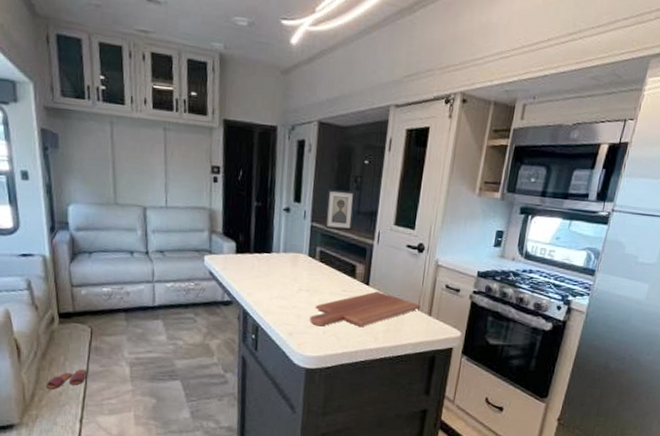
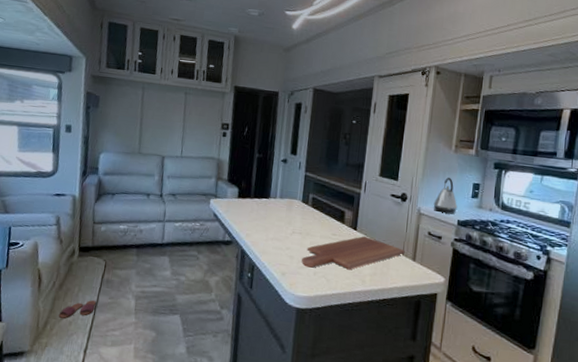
picture frame: present [325,188,356,230] -> none [317,143,345,180]
kettle: none [452,224,479,265] -> present [433,177,458,215]

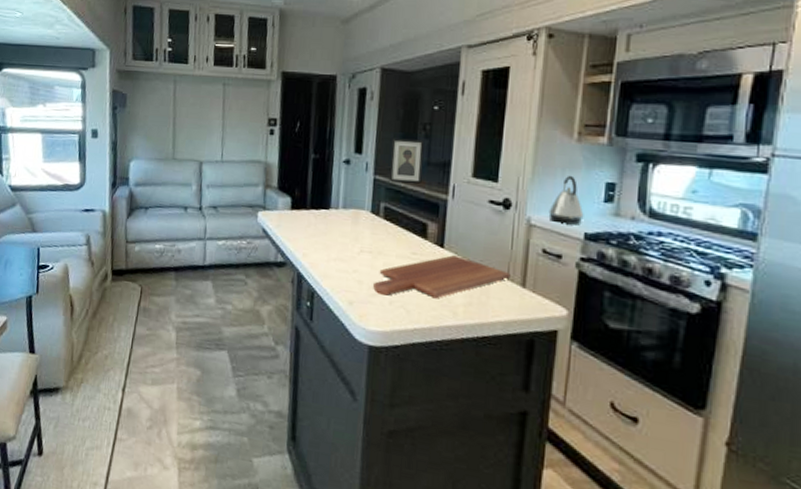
slippers: present [58,299,96,318] -> none [93,331,133,352]
picture frame: none [317,143,345,180] -> present [390,138,425,184]

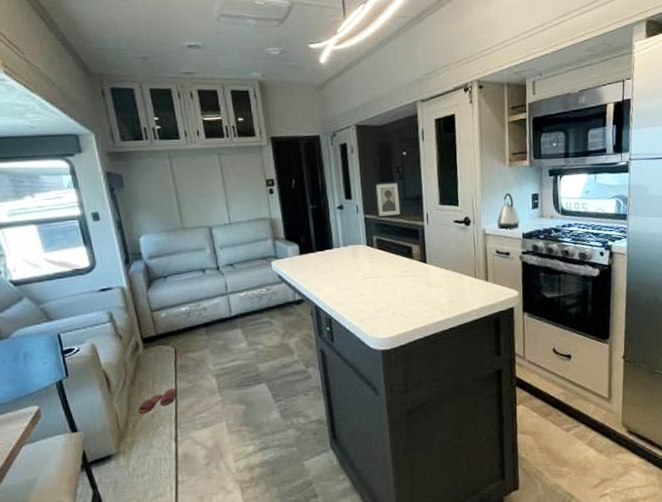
slippers: none [93,331,133,352] -> present [138,388,175,414]
cutting board: present [372,255,511,298] -> none [377,267,477,309]

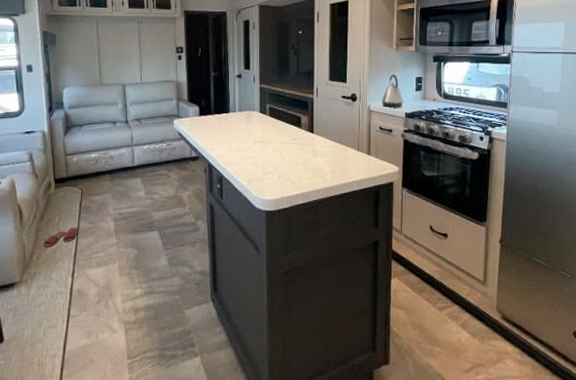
picture frame: present [374,181,402,218] -> none [271,56,294,88]

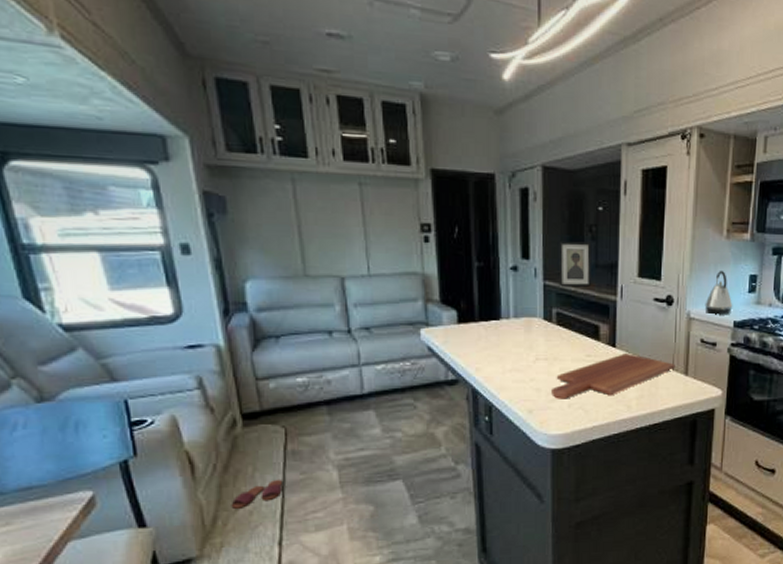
cutting board: none [265,138,360,172] -> present [550,354,675,399]
picture frame: none [271,56,294,88] -> present [559,241,592,286]

